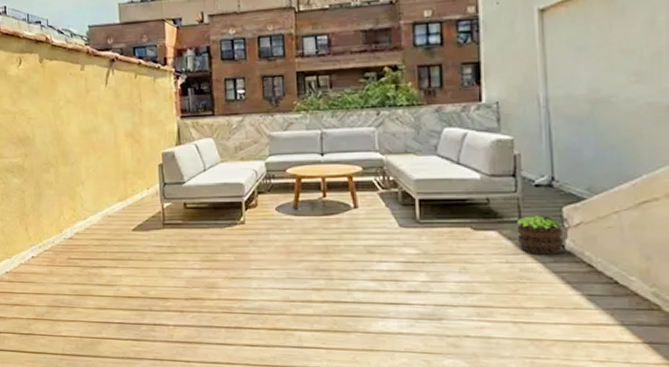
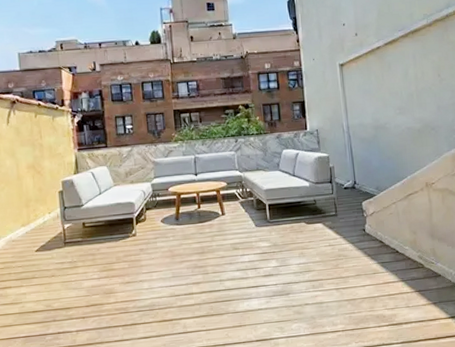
potted plant: present [516,216,563,256] -> none [334,209,364,238]

